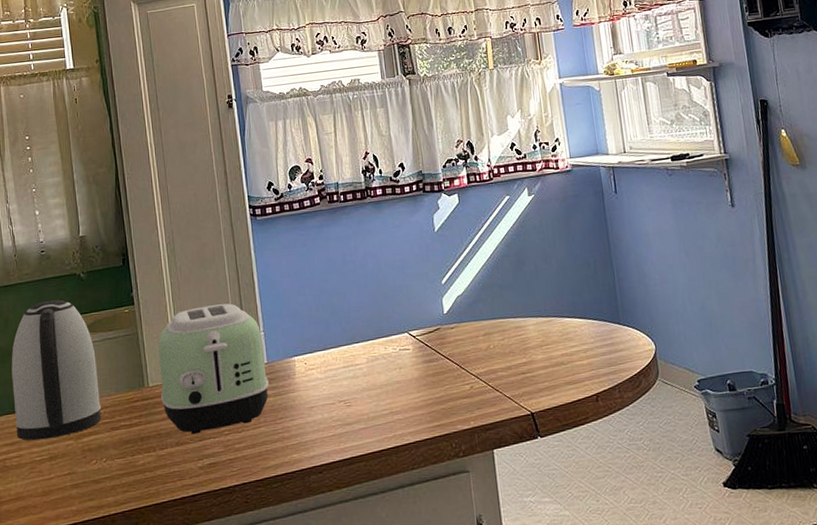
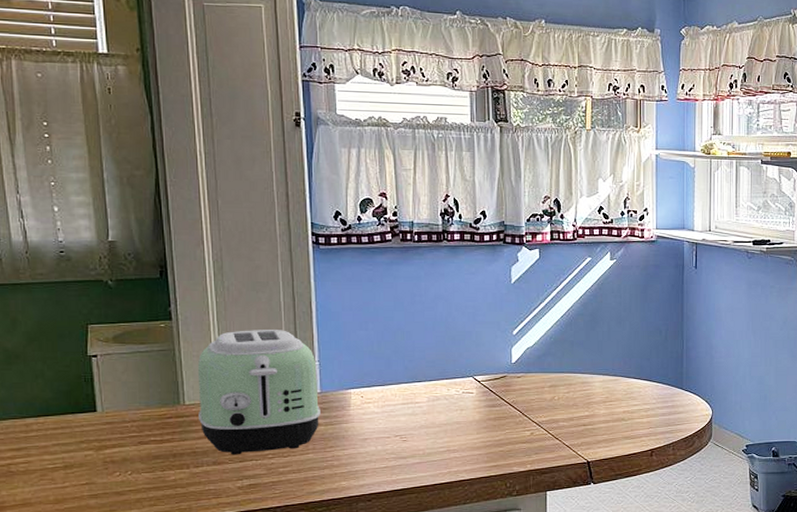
kettle: present [11,299,102,441] -> none [19,306,128,448]

